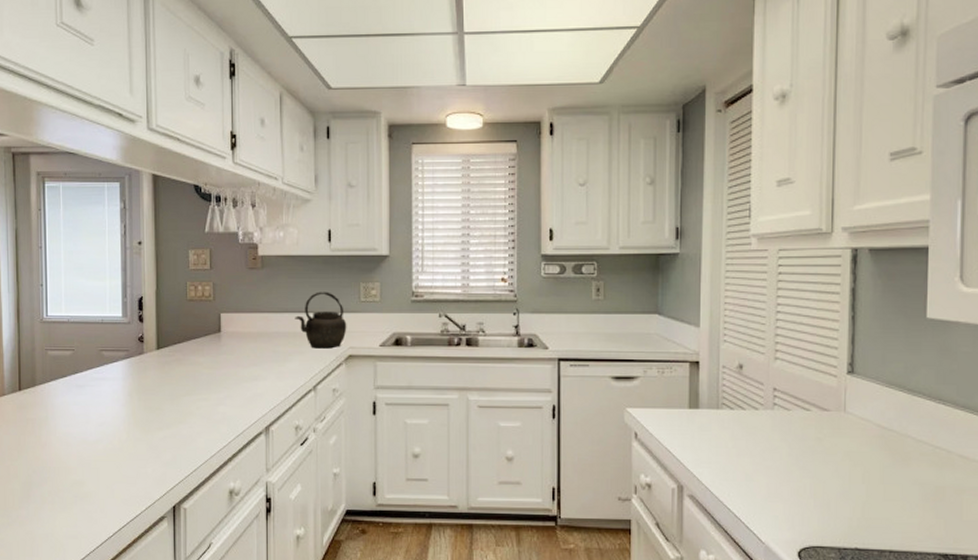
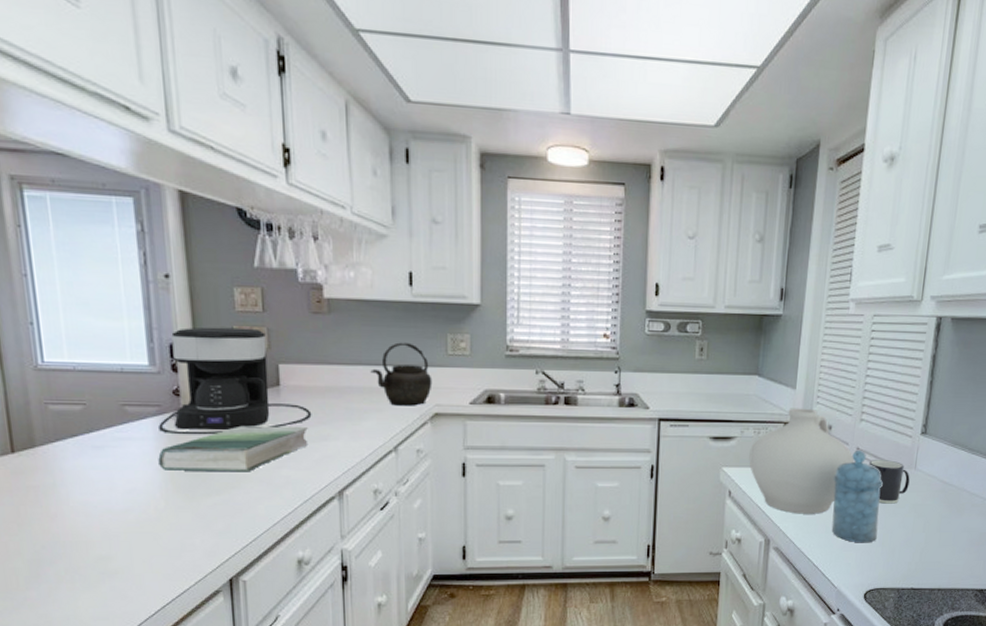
book: none [124,367,242,409] -> present [158,425,309,472]
coffee maker: none [126,283,246,376] -> present [158,327,312,435]
ceramic jug: none [654,346,772,460] -> present [749,408,854,514]
canister: none [749,390,808,494] -> present [831,449,883,543]
mug: none [789,401,840,450] -> present [869,460,910,504]

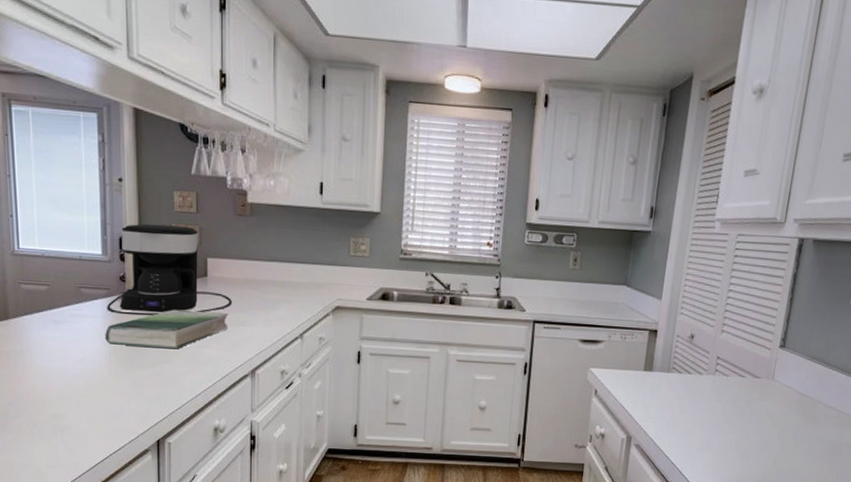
kettle: present [370,342,433,406] -> none [283,243,336,299]
ceramic jug: present [749,408,854,514] -> none [615,317,714,416]
canister: present [831,449,883,543] -> none [690,358,741,446]
mug: present [869,460,910,504] -> none [728,369,768,411]

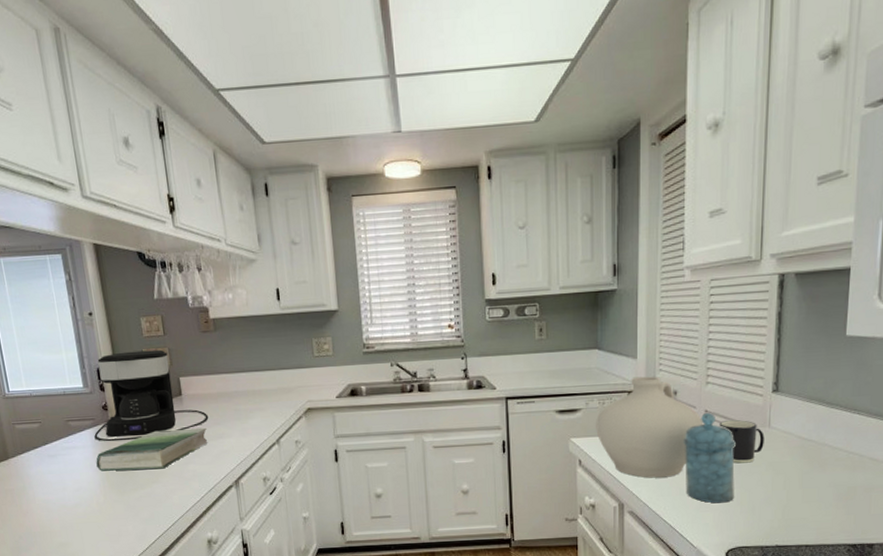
ceramic jug: none [615,317,714,416] -> present [596,376,704,478]
canister: none [690,358,741,446] -> present [682,412,736,503]
mug: none [728,369,768,411] -> present [719,420,764,463]

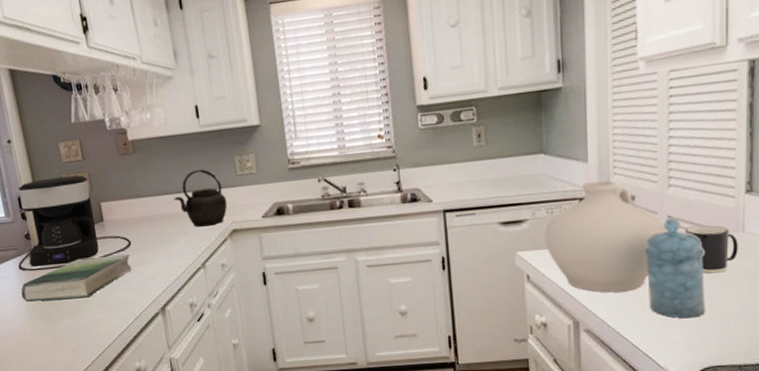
kettle: none [252,349,304,404] -> present [174,169,228,227]

